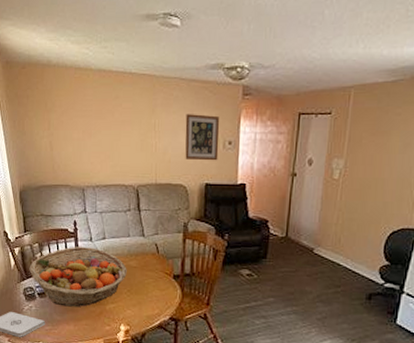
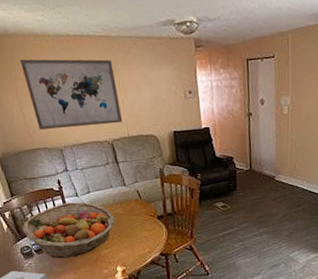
wall art: none [57,91,153,168] -> present [19,59,123,130]
wall art: present [185,114,220,161] -> none [146,68,182,112]

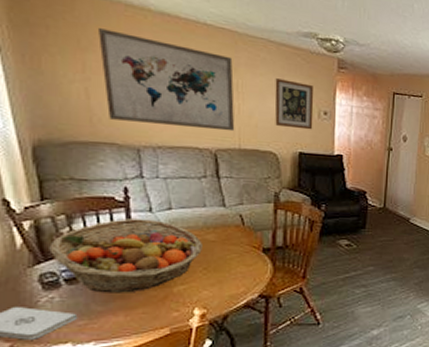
wall art: none [146,68,182,112] -> present [274,78,314,130]

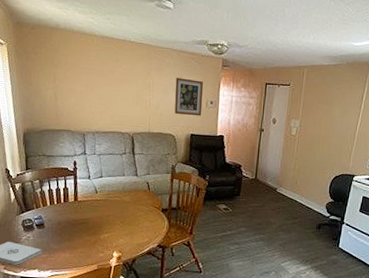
fruit basket: present [49,219,202,293] -> none [29,183,121,237]
wall art: present [97,28,235,132] -> none [64,51,147,119]

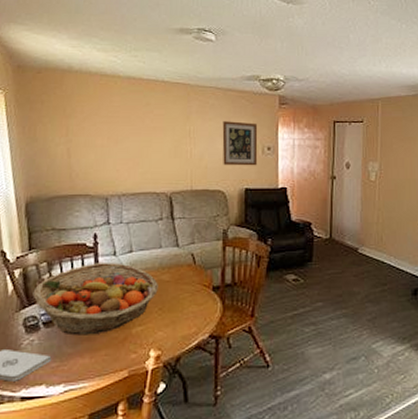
fruit basket: none [29,183,121,237] -> present [33,263,158,336]

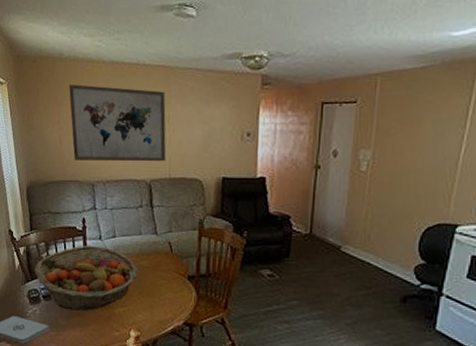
wall art: none [79,97,188,175] -> present [68,84,166,162]
wall art: present [222,121,258,166] -> none [201,105,238,154]

